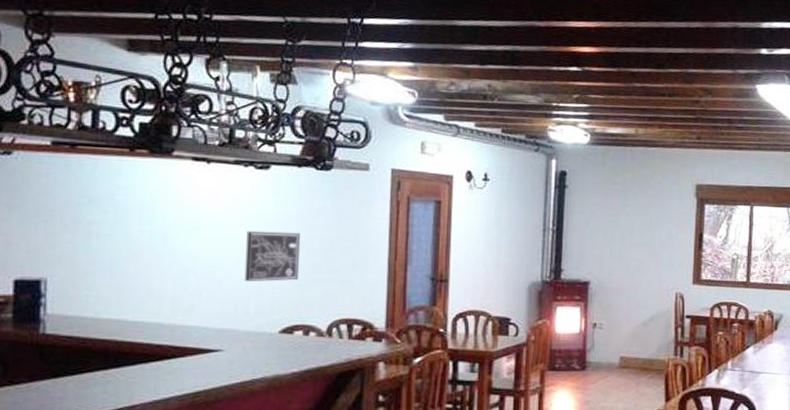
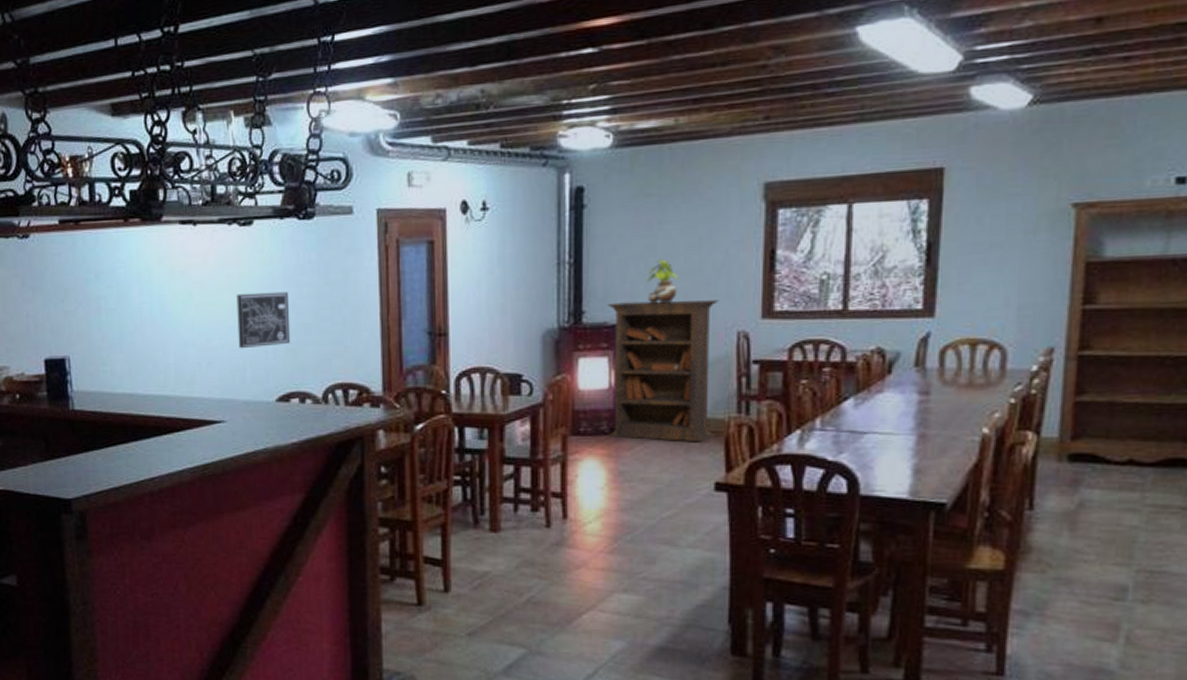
bookcase: none [577,264,664,378] -> present [607,300,720,443]
potted plant: none [611,233,634,268] -> present [647,259,678,304]

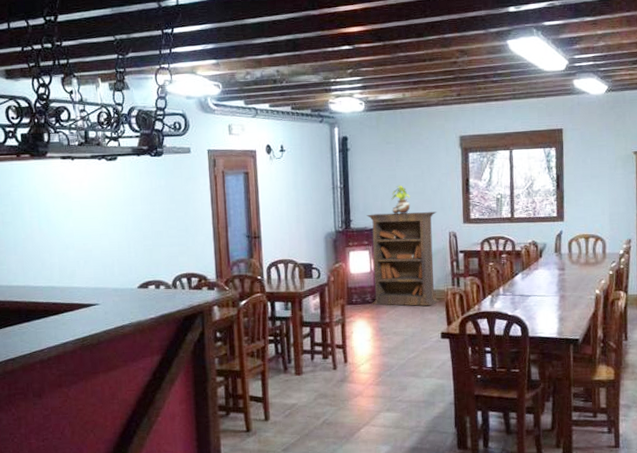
wall art: present [236,291,291,349] -> none [106,208,148,250]

